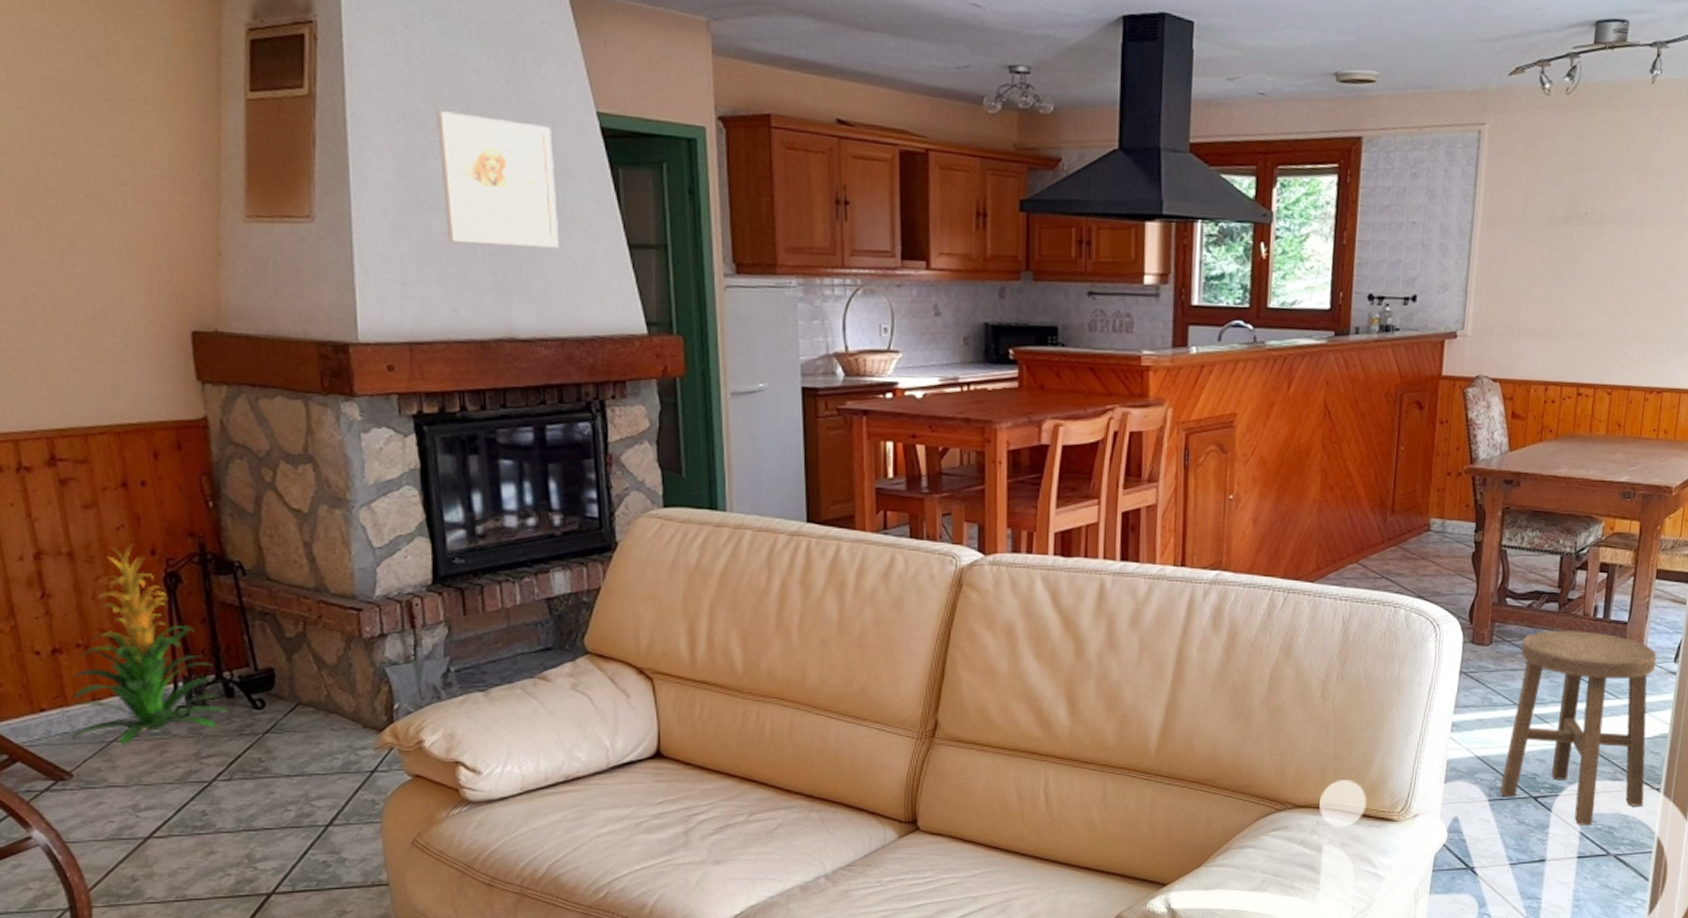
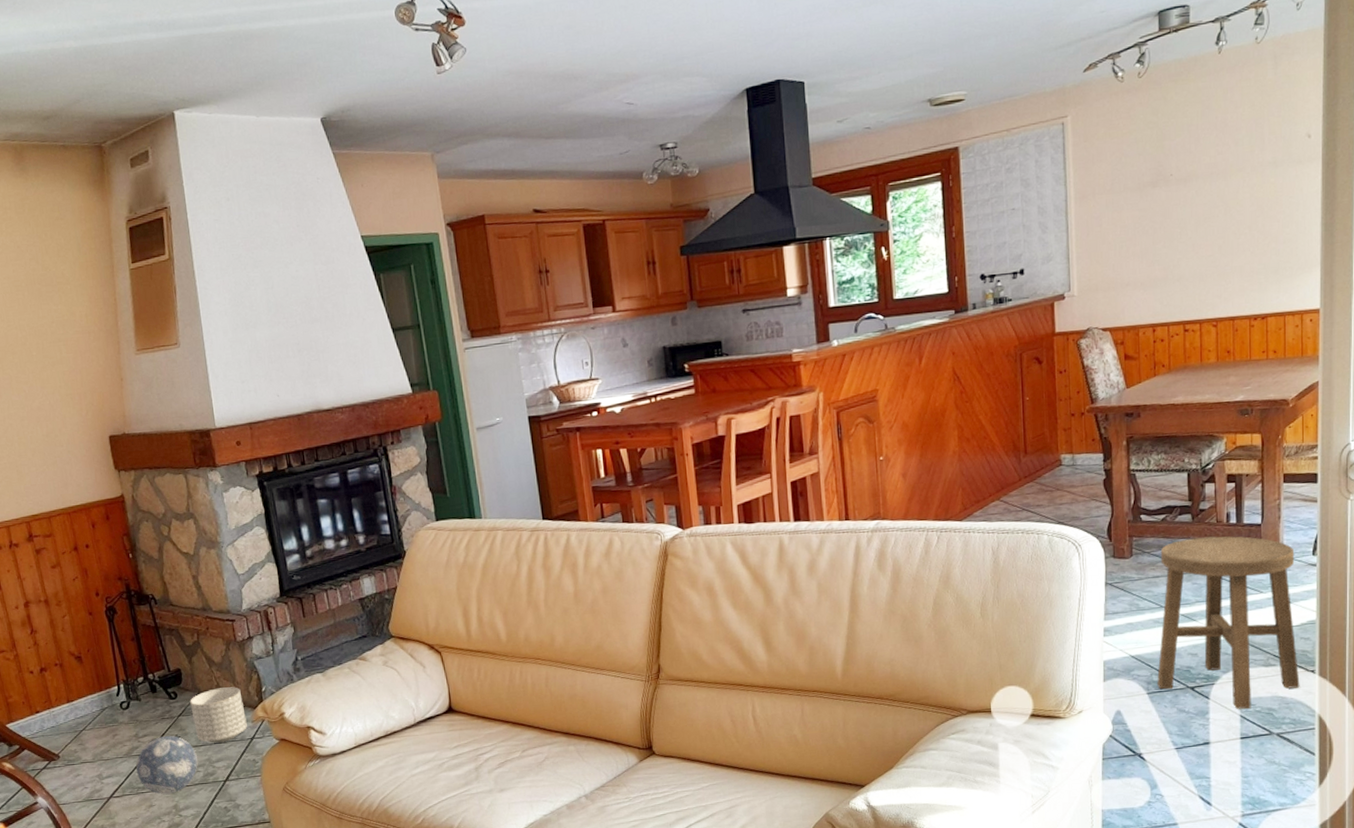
indoor plant: present [71,543,230,746] -> none [54,589,155,733]
decorative ball: none [193,759,288,838] -> present [136,736,198,794]
planter: none [284,699,367,774] -> present [190,687,247,743]
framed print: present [437,111,559,248] -> none [253,252,344,347]

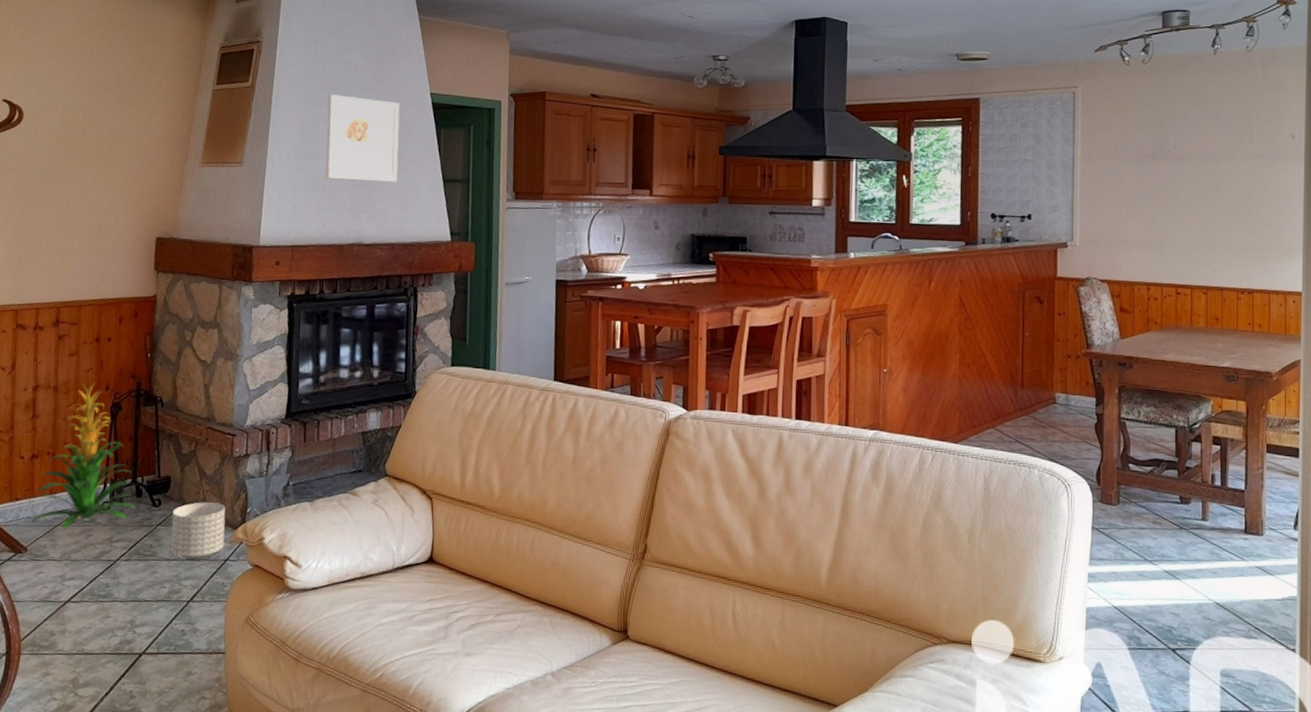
indoor plant: none [54,589,155,733] -> present [32,381,137,529]
decorative ball: present [136,736,198,794] -> none [101,544,167,607]
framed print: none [253,252,344,347] -> present [325,94,400,182]
stool: present [1157,536,1300,710] -> none [1139,494,1281,682]

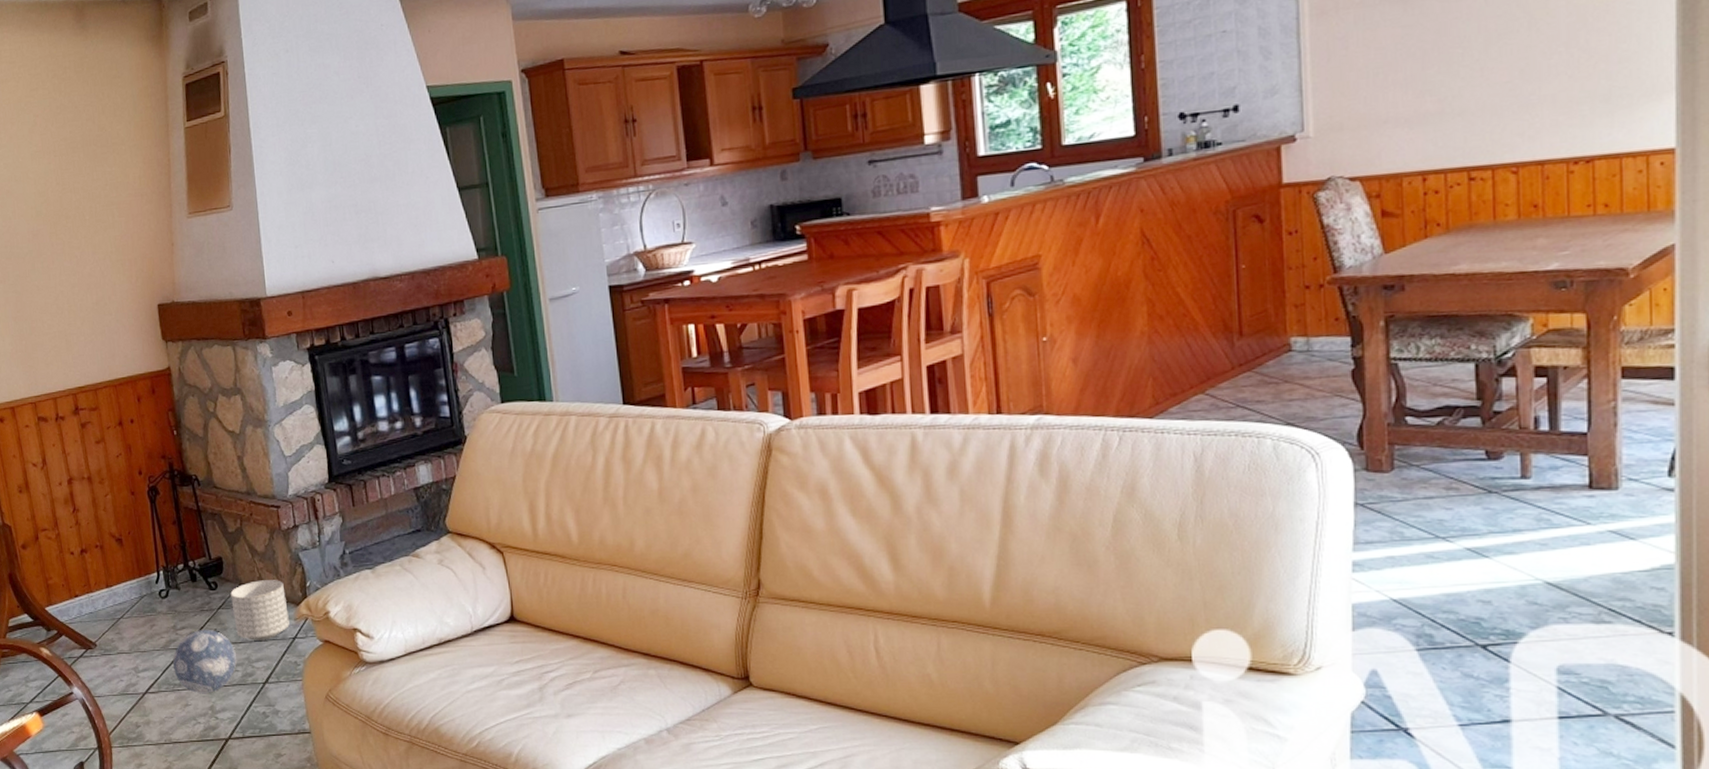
indoor plant: present [32,381,137,529] -> none [94,466,194,621]
decorative ball: none [101,544,167,607] -> present [173,630,237,693]
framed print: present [325,94,400,182] -> none [311,105,405,209]

